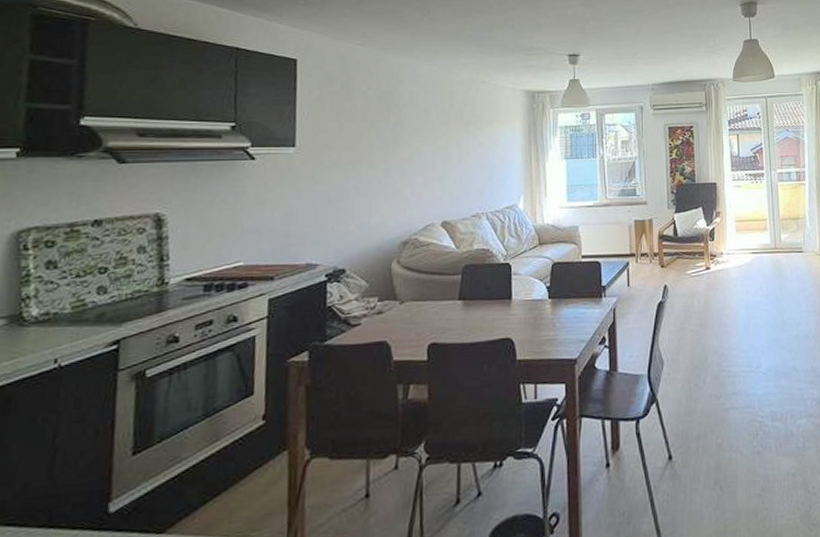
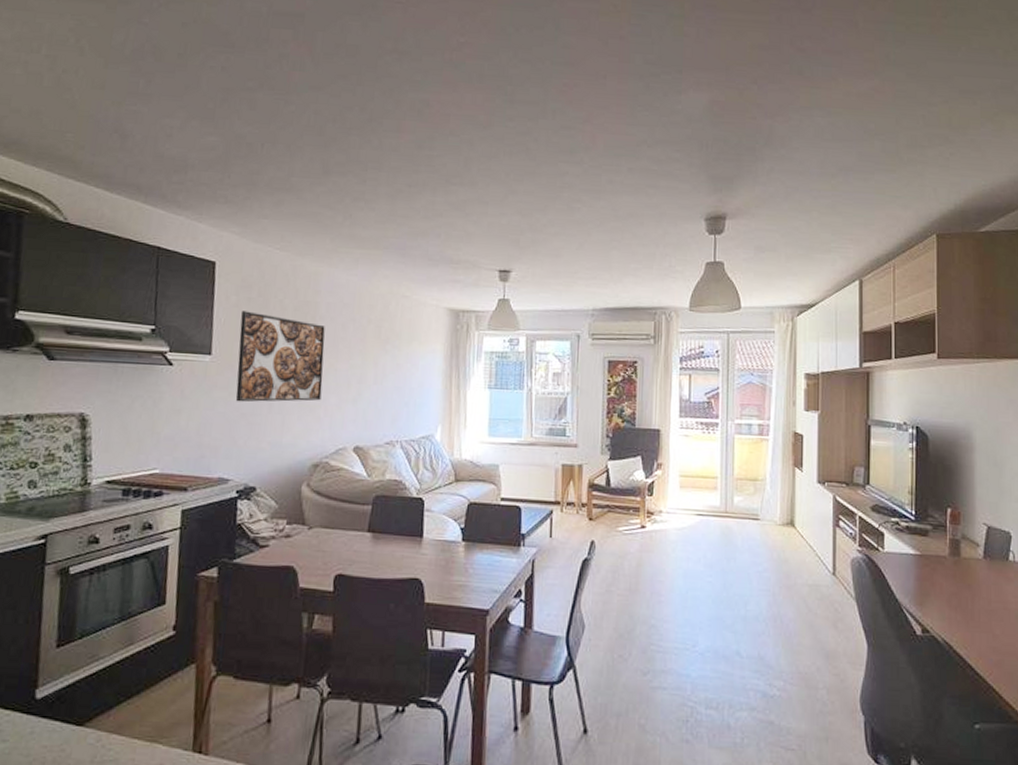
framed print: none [321,104,409,190] -> present [235,311,325,402]

